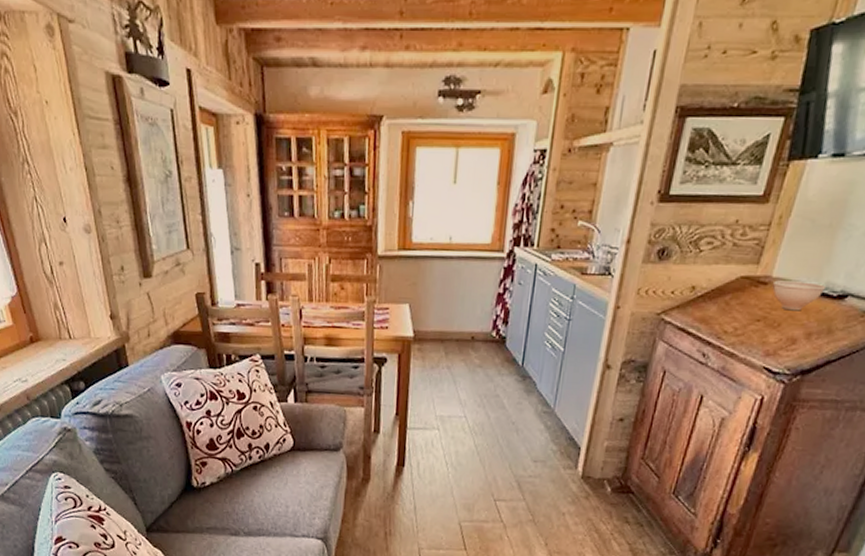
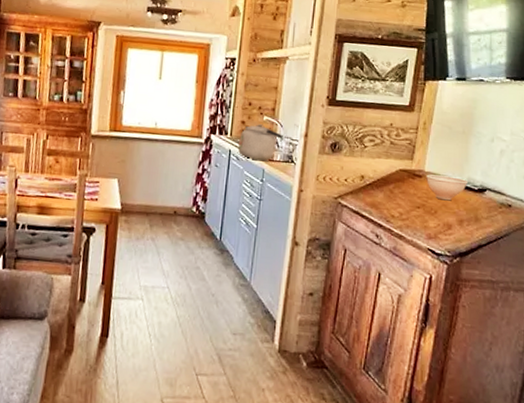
kettle: none [546,231,601,275] -> present [238,124,283,161]

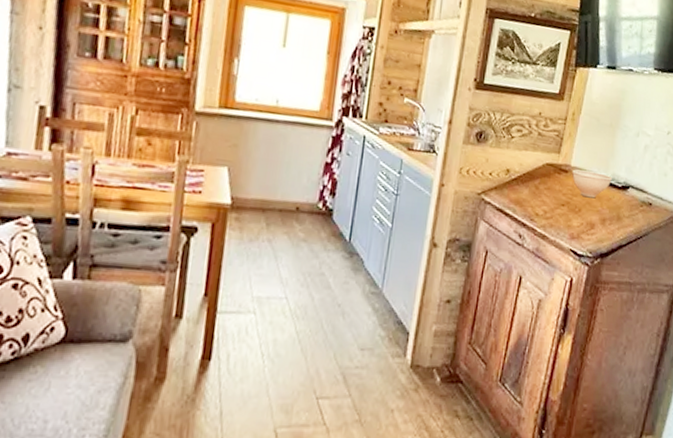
kettle: present [238,124,283,161] -> none [374,107,425,150]

